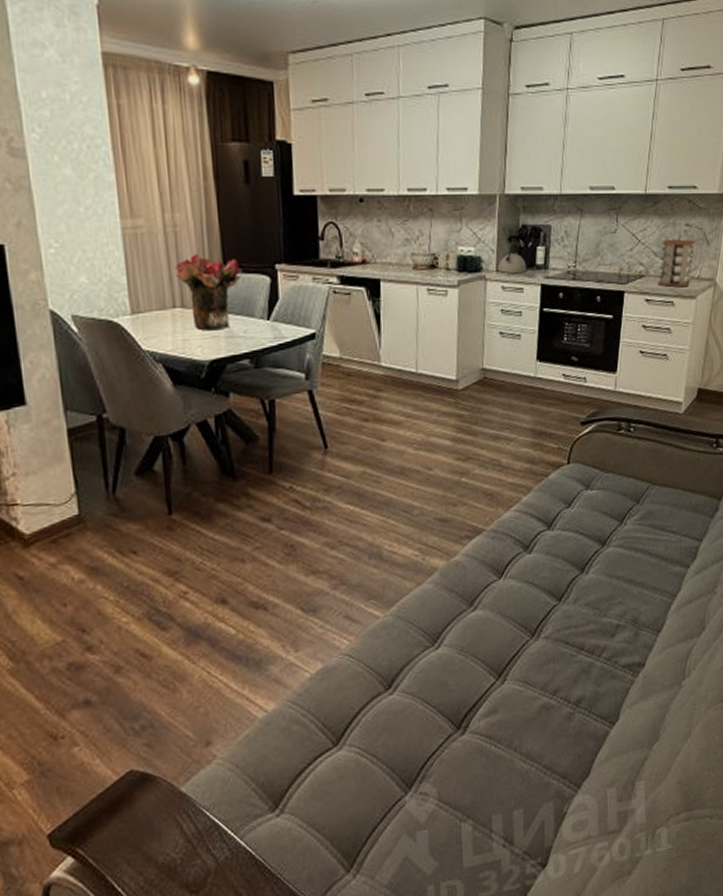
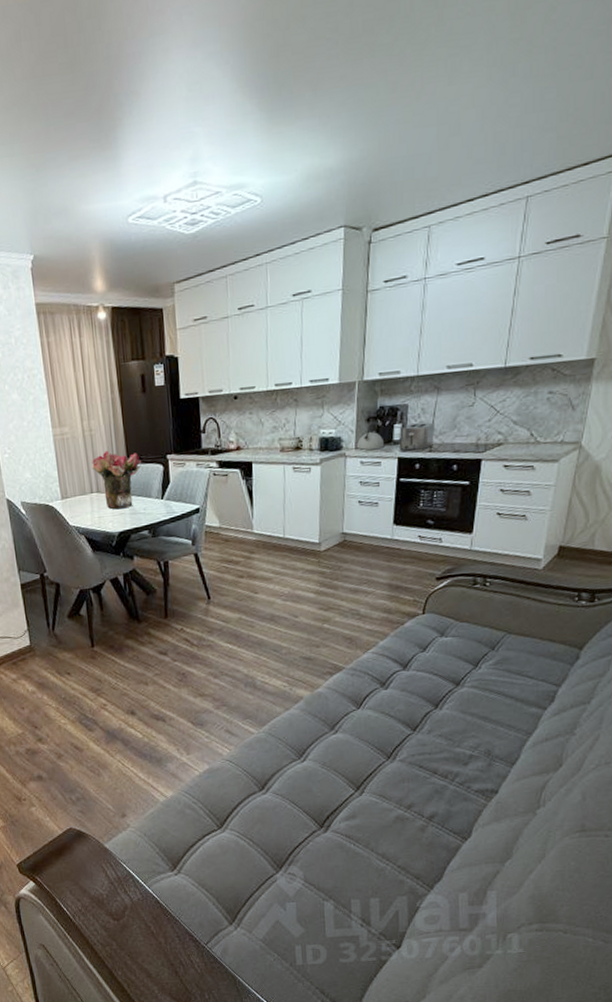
toaster: none [542,246,578,278] -> present [399,422,434,451]
spice rack: present [658,233,695,288] -> none [517,401,559,453]

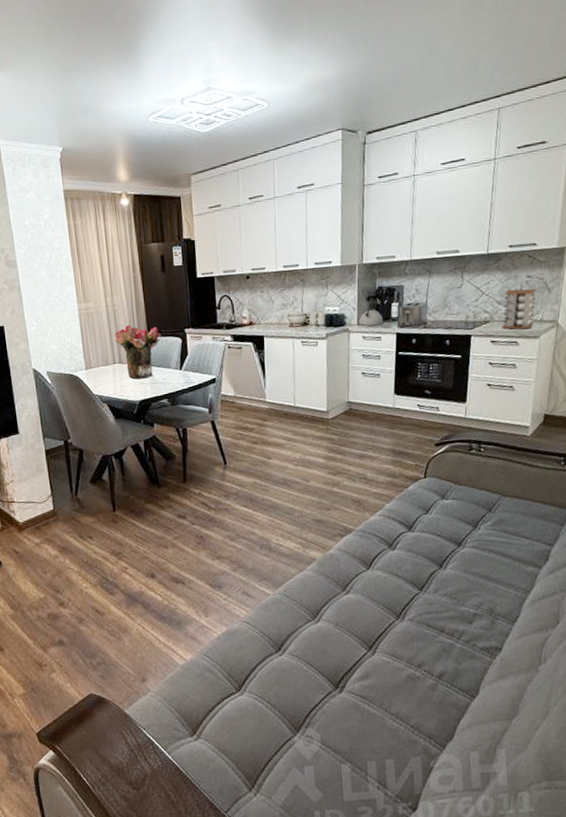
spice rack: none [517,401,559,453] -> present [502,284,537,330]

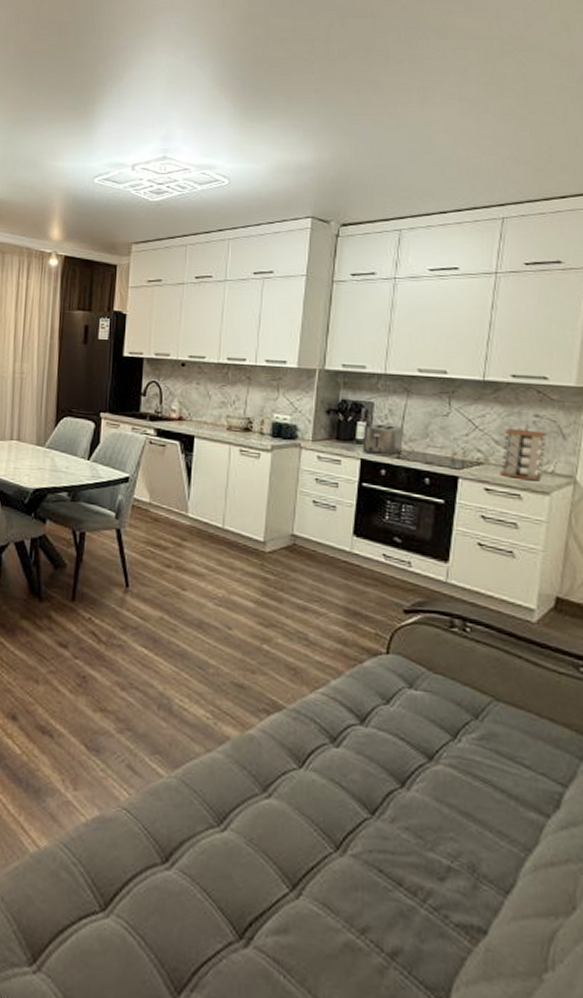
bouquet: present [115,324,162,380] -> none [17,397,73,464]
kettle: present [358,302,384,326] -> none [313,417,346,446]

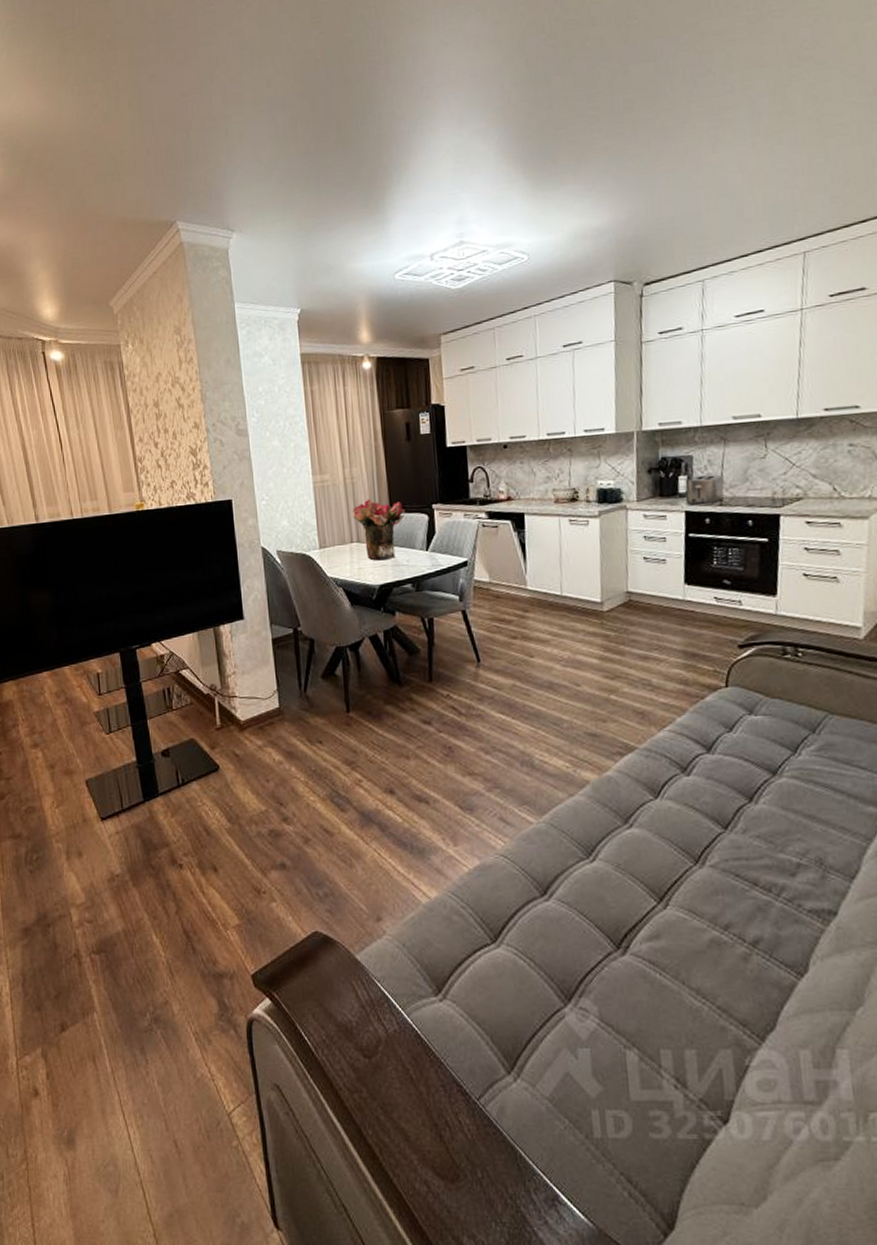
bouquet: none [17,397,73,464] -> present [353,499,406,561]
spice rack: present [500,423,548,481] -> none [819,453,863,509]

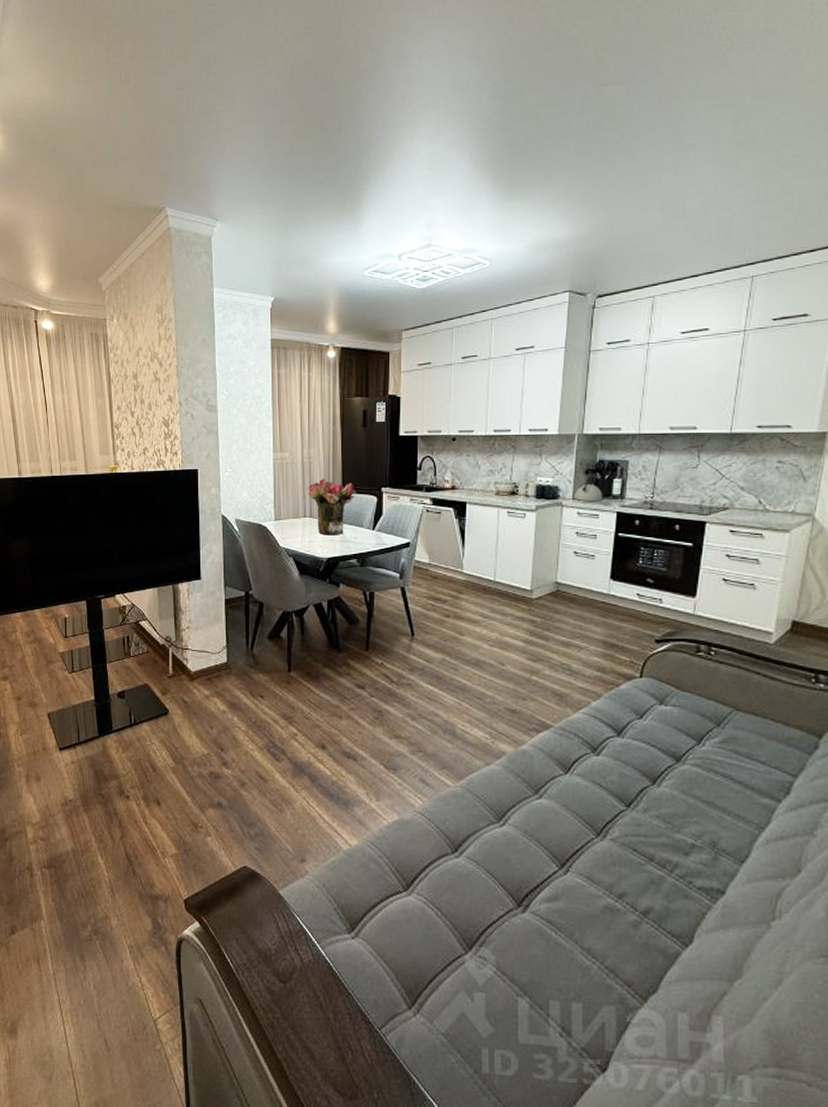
kettle: none [637,475,670,503] -> present [573,476,603,502]
toaster: present [685,474,725,505] -> none [618,479,656,507]

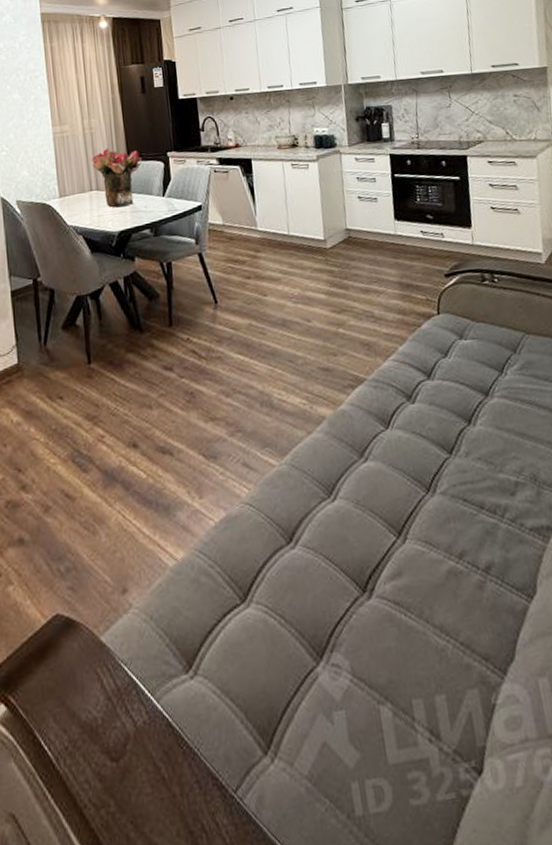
kettle: present [573,476,603,502] -> none [349,123,376,147]

